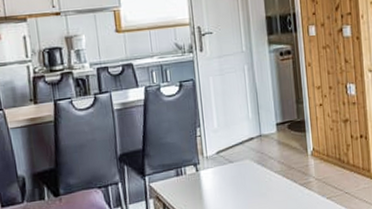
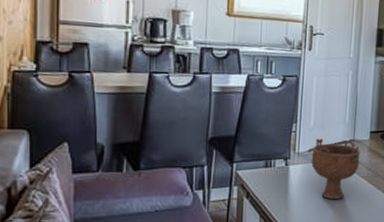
decorative bowl: none [220,134,271,200] -> present [311,138,361,199]

